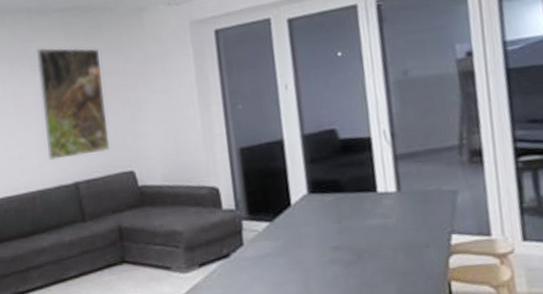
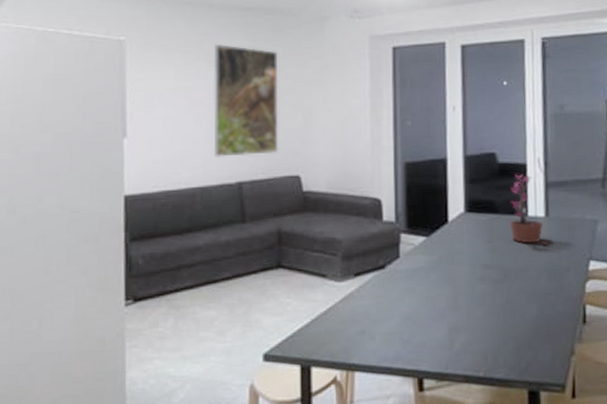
potted plant: none [355,148,402,221] -> present [508,174,547,244]

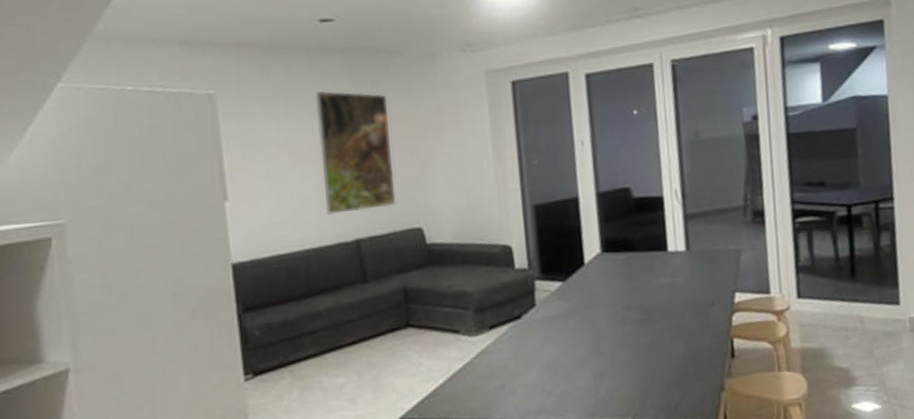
potted plant: present [508,174,547,244] -> none [648,208,690,280]

